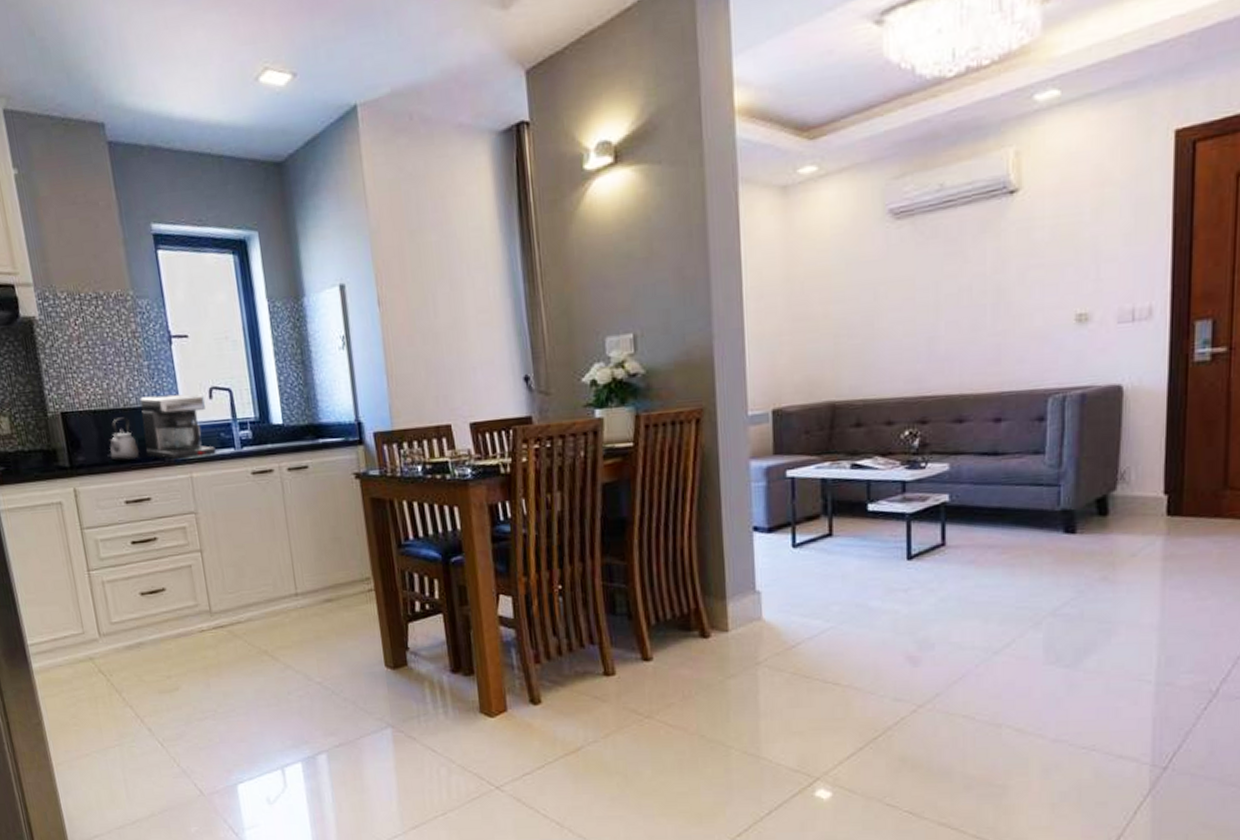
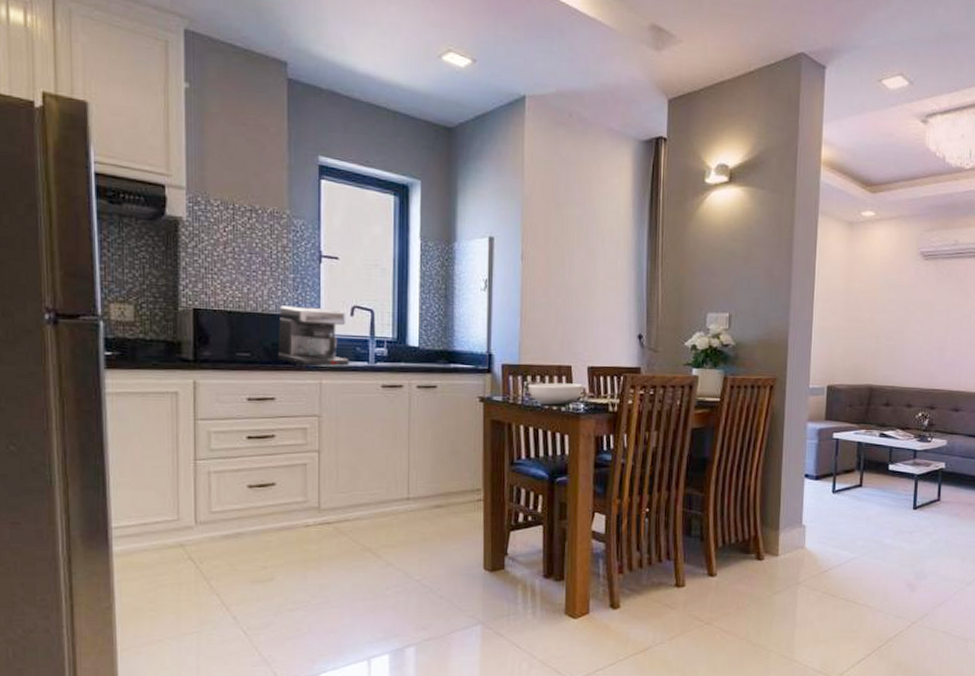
kettle: present [109,417,140,462] -> none [239,321,271,362]
bowl: none [404,444,468,475] -> present [527,383,583,406]

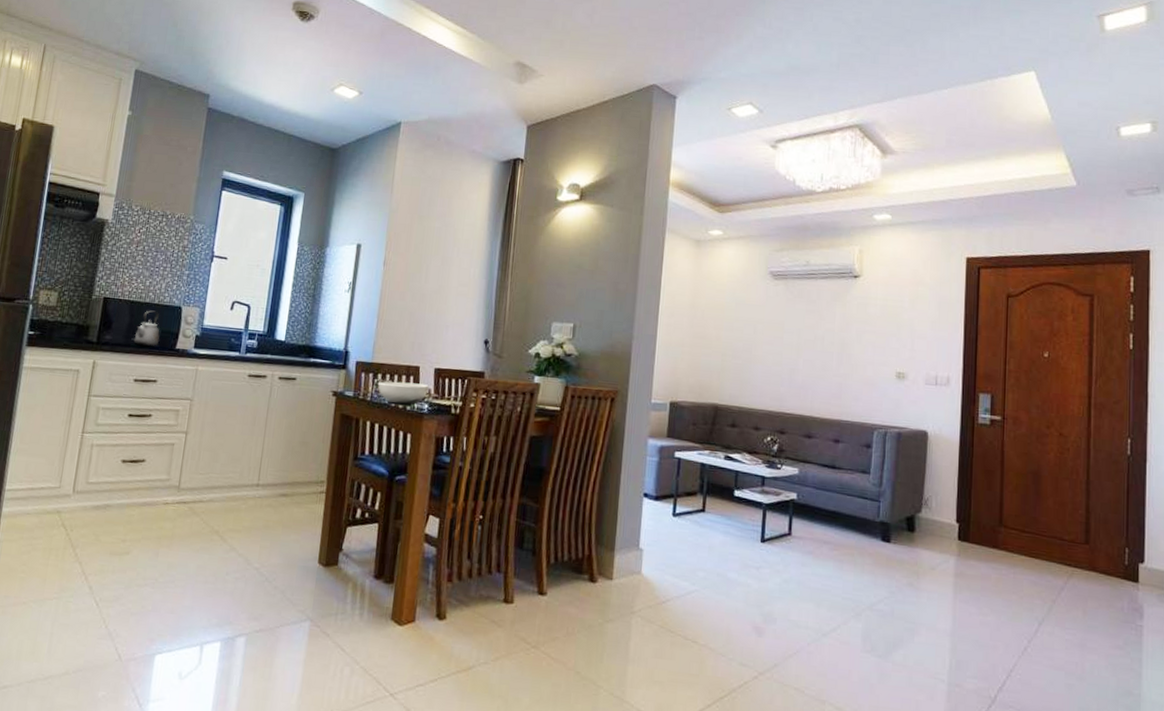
kettle: none [239,321,271,362] -> present [133,310,160,347]
coffee maker: present [277,305,349,366] -> none [164,298,227,355]

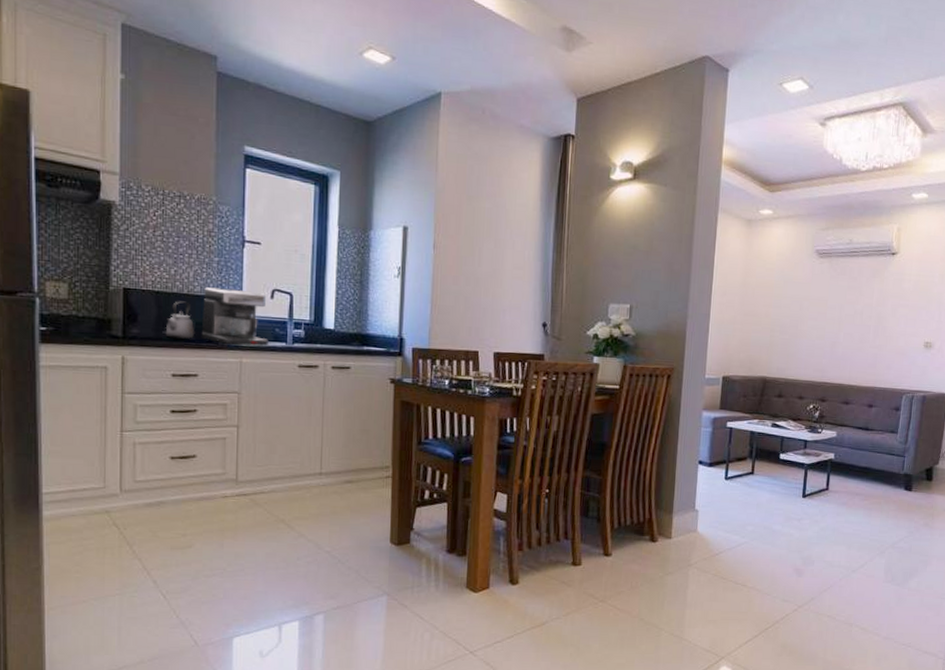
coffee maker: none [164,298,227,355] -> present [201,287,268,346]
bowl: present [377,381,429,406] -> none [436,367,489,390]

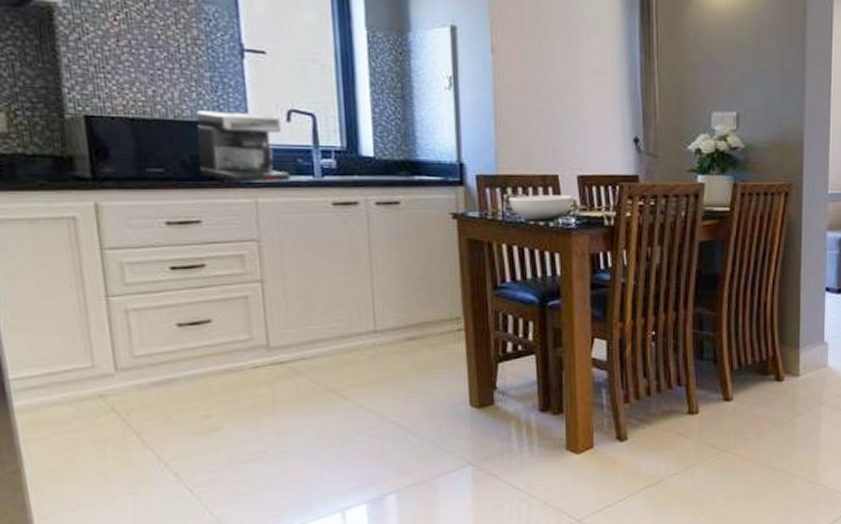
kettle: present [165,301,195,340] -> none [149,129,191,178]
bowl: none [436,367,489,390] -> present [508,195,573,221]

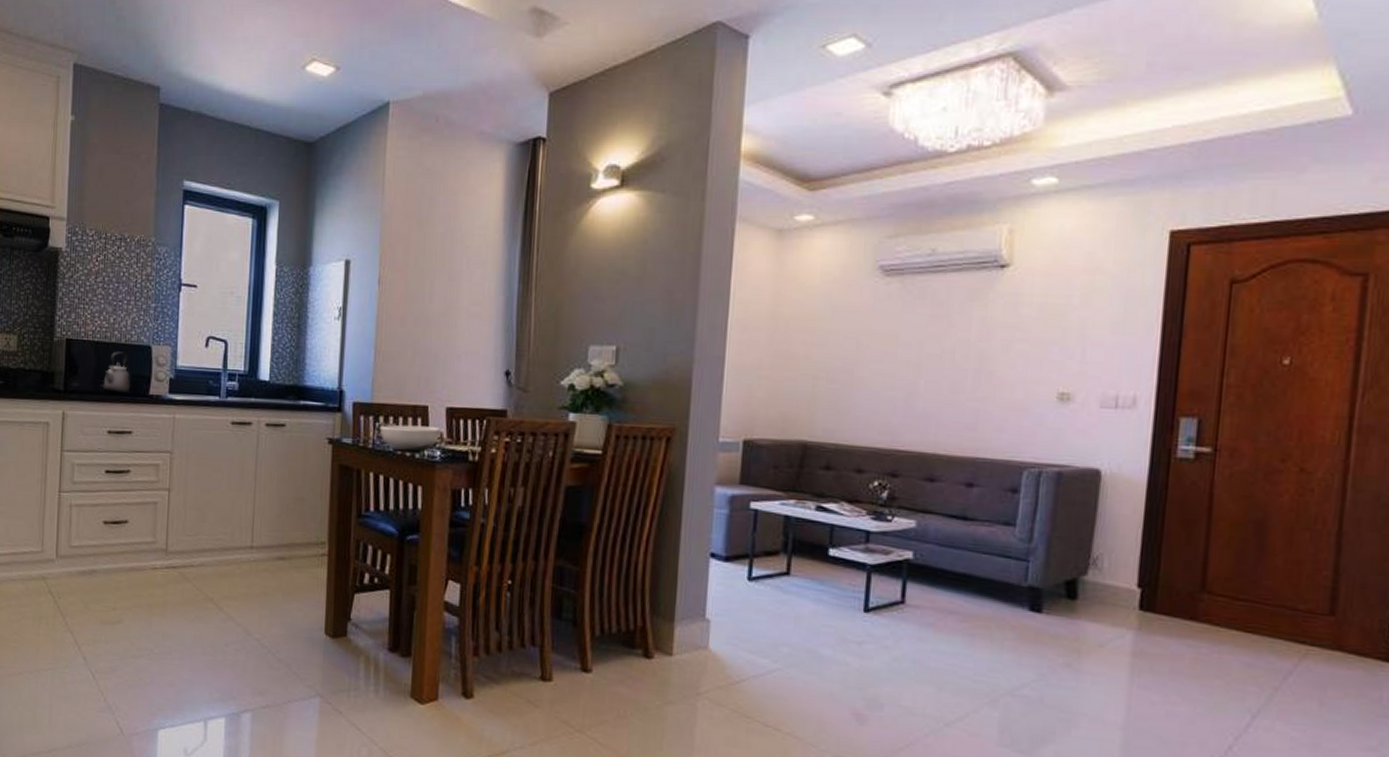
kettle: none [149,129,191,178] -> present [103,351,131,394]
coffee maker: present [196,110,290,182] -> none [136,336,202,400]

